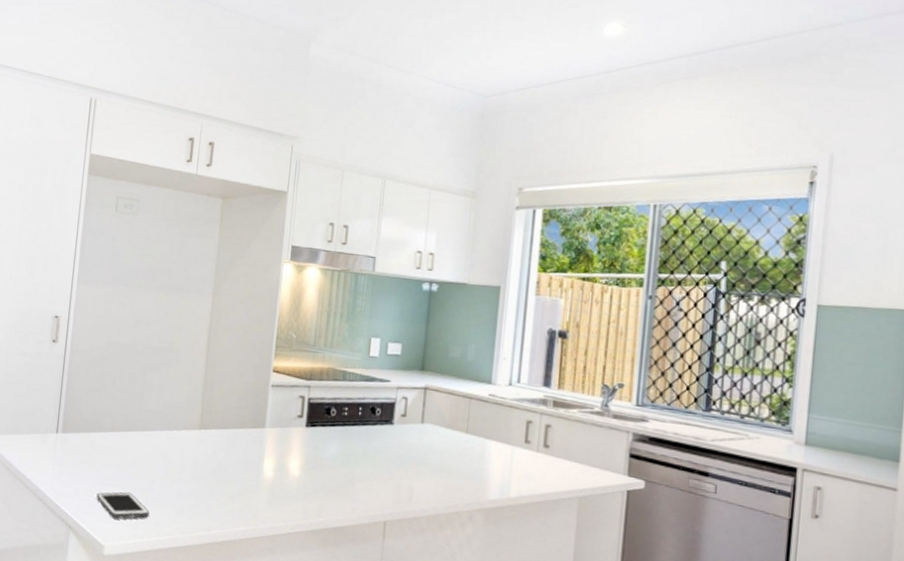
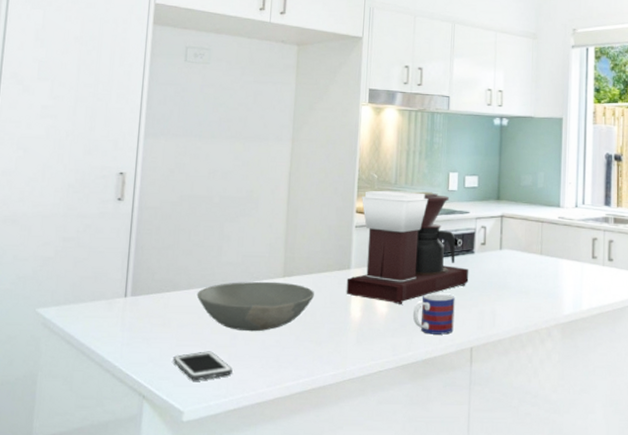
bowl: none [119,429,229,480] -> present [196,281,314,332]
coffee maker: none [259,350,387,469] -> present [346,190,469,304]
mug: none [326,461,370,505] -> present [413,293,455,335]

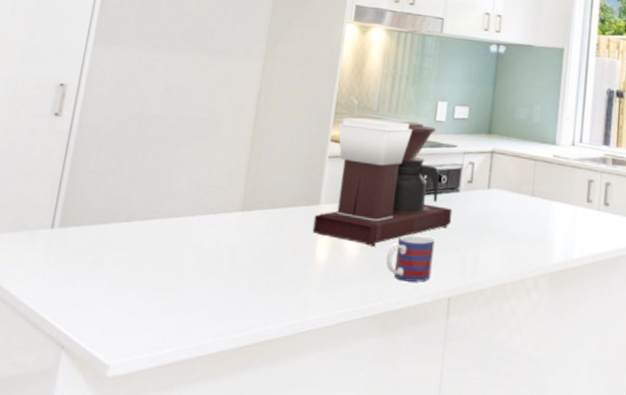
cell phone: present [173,351,233,381] -> none [102,294,173,329]
bowl: present [196,281,314,332] -> none [137,215,276,273]

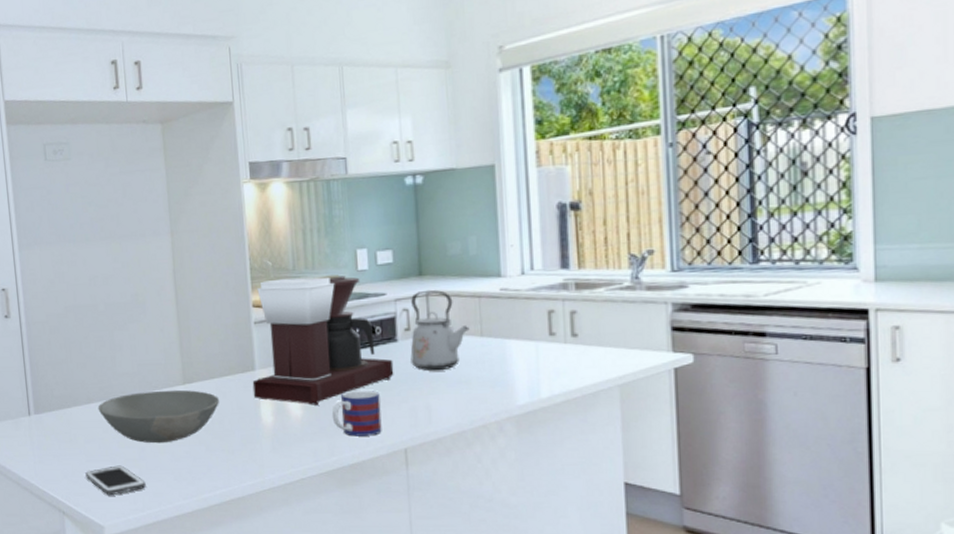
cell phone: none [102,294,173,329] -> present [85,465,146,496]
bowl: none [137,215,276,273] -> present [98,389,219,444]
kettle: none [468,148,523,224] -> present [410,290,470,371]

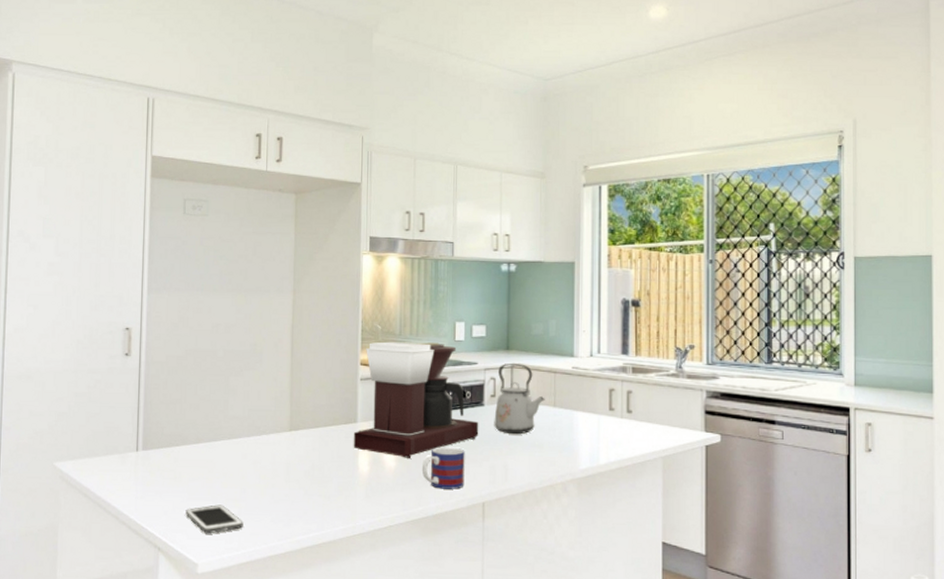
bowl: present [98,389,219,444] -> none [205,435,321,486]

